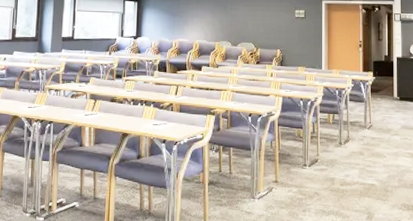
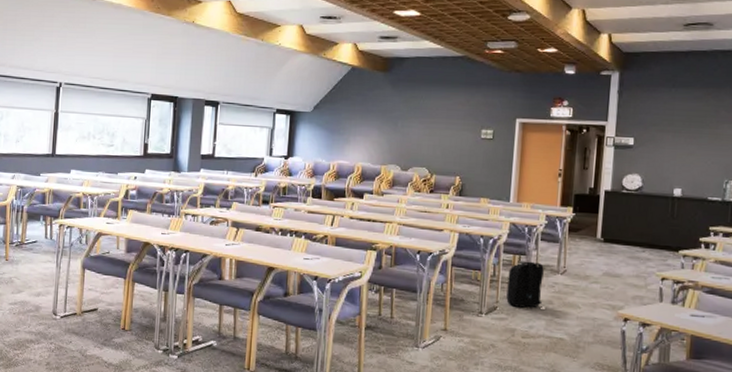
backpack: none [325,119,355,159] -> present [506,261,544,308]

